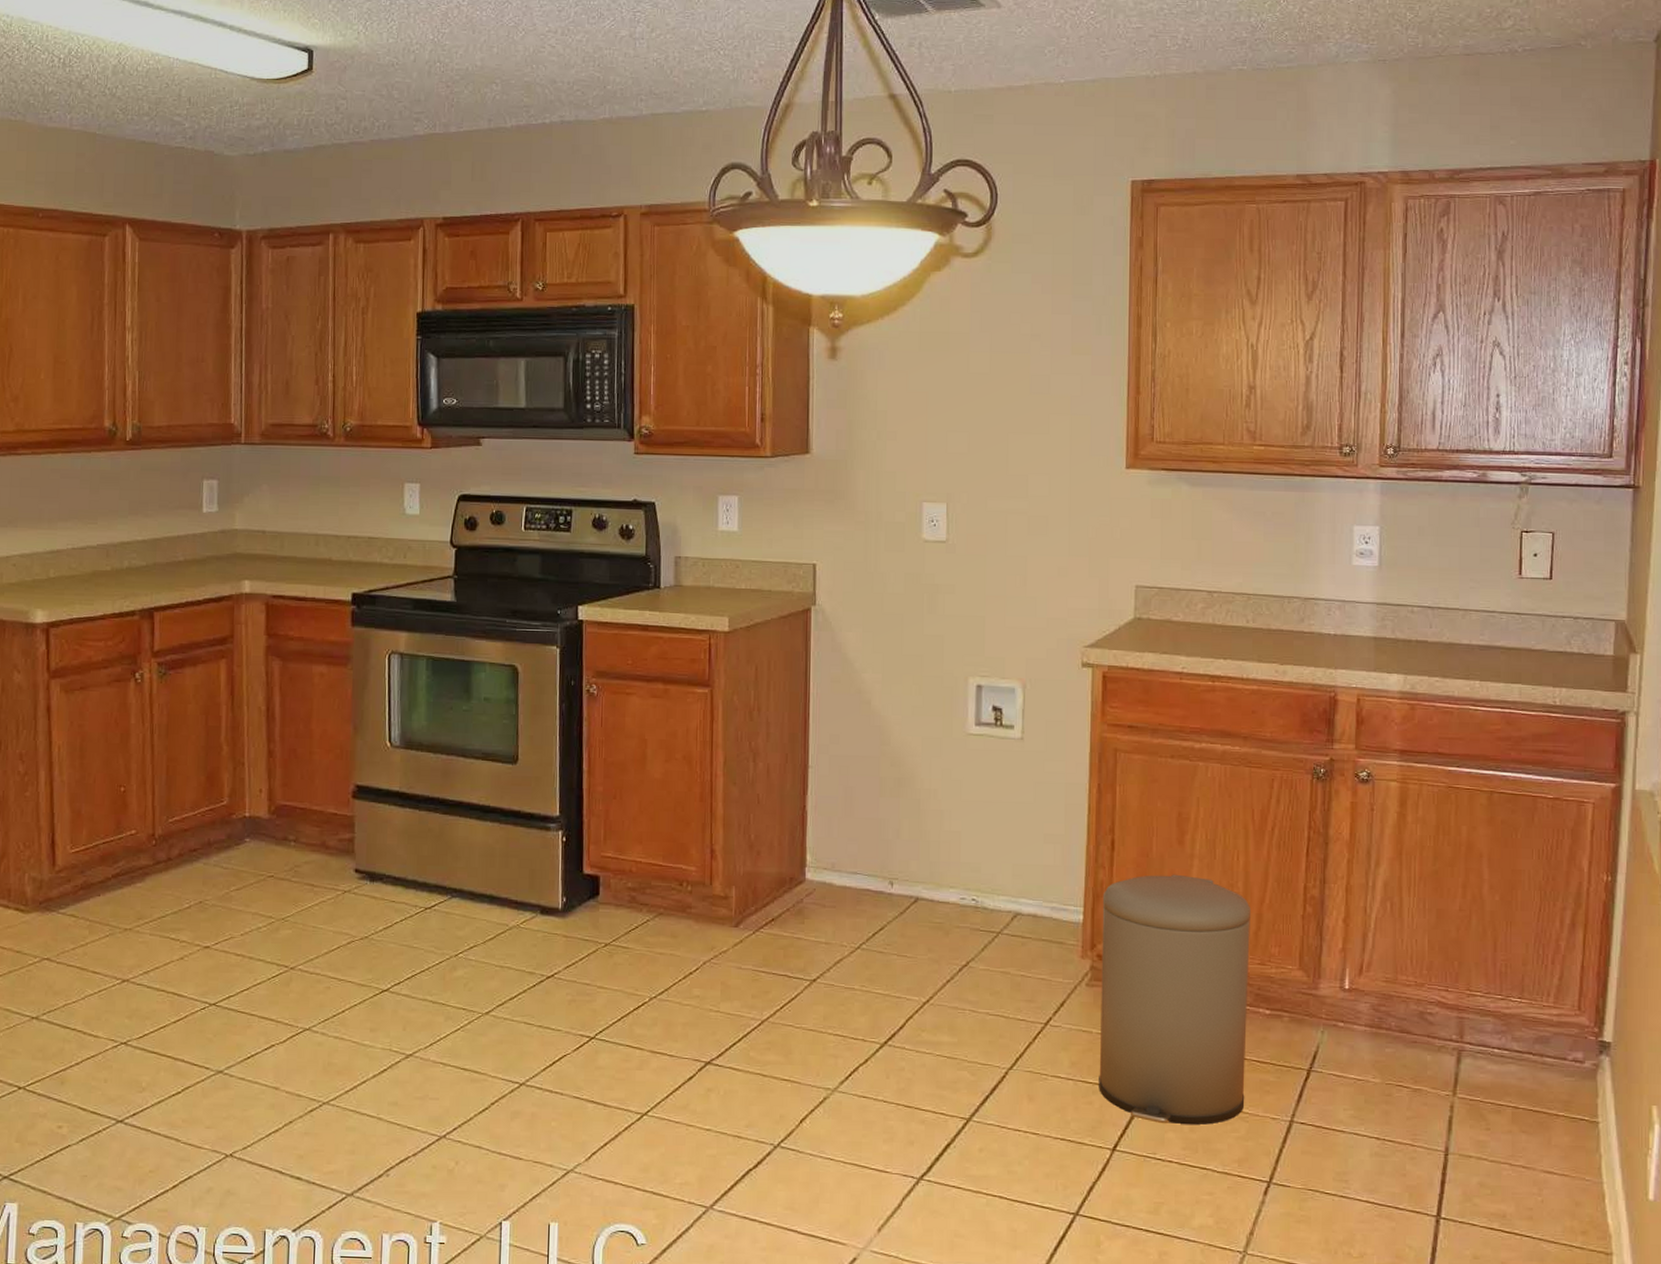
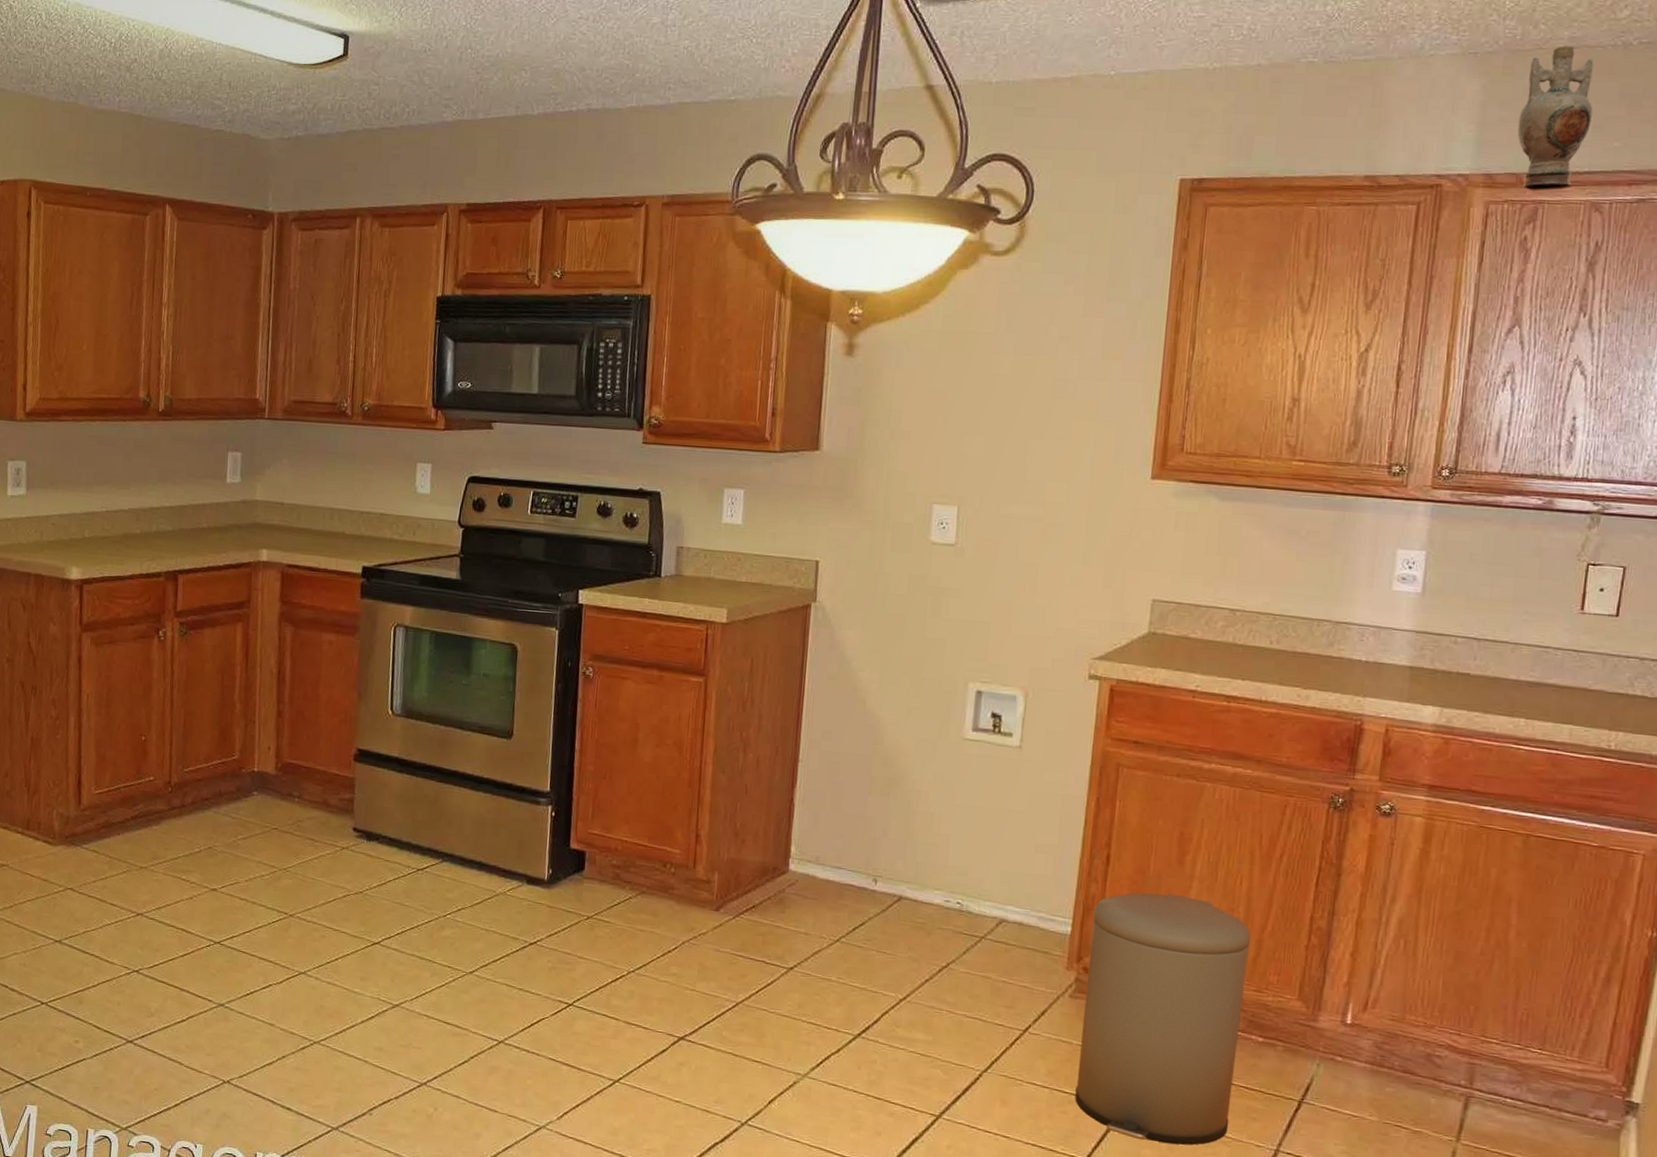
decorative bottle: none [1426,53,1490,187] -> present [1517,46,1594,191]

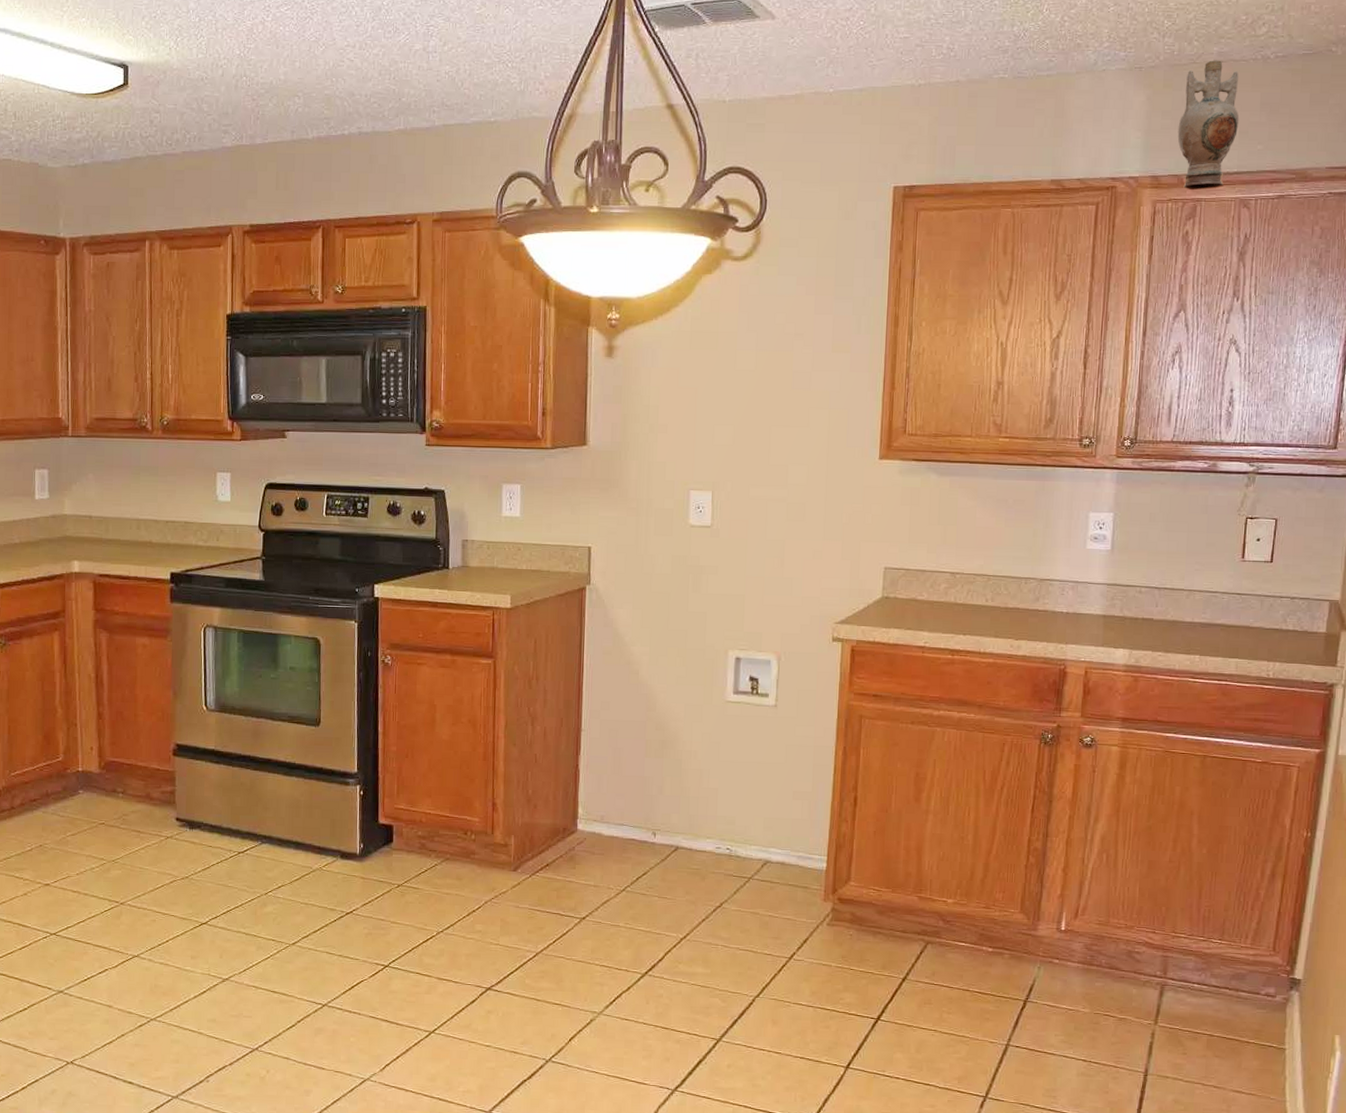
pedal bin: present [1075,892,1252,1145] -> none [835,827,979,1047]

